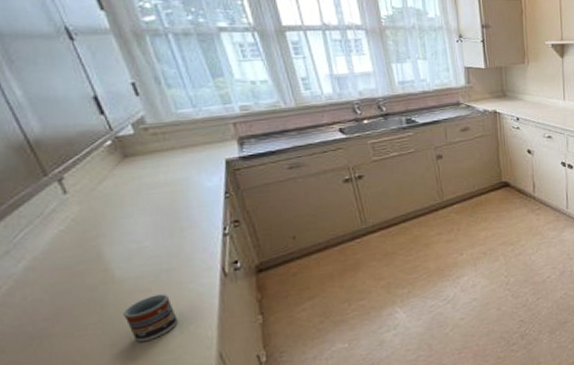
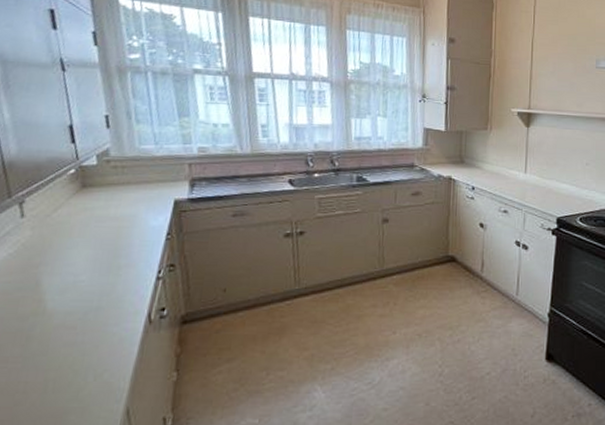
cup: present [122,294,178,343] -> none [44,334,95,384]

